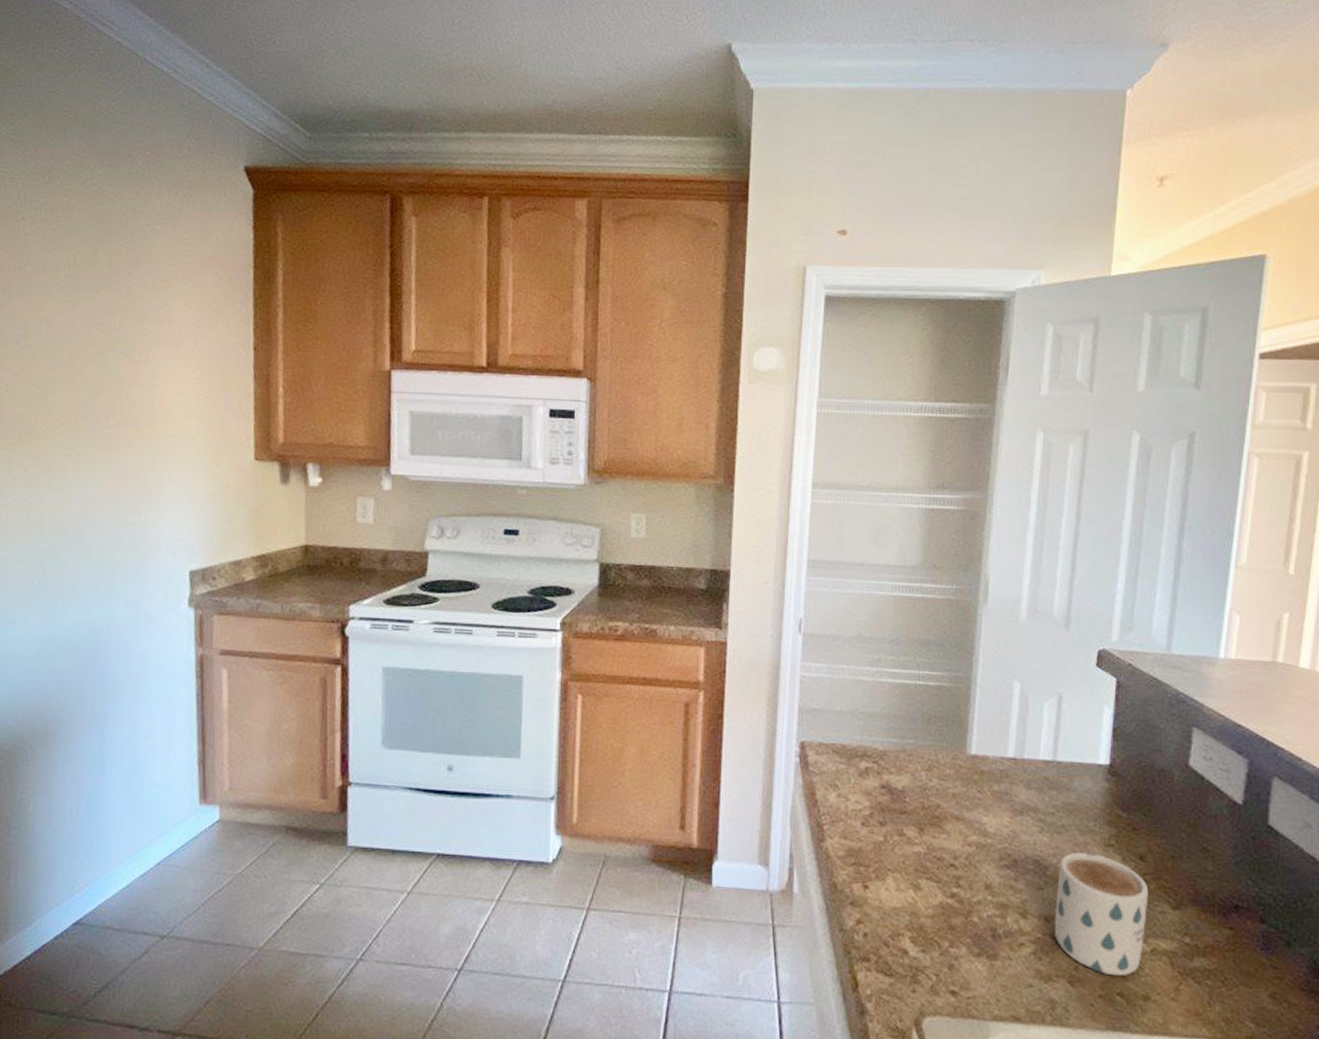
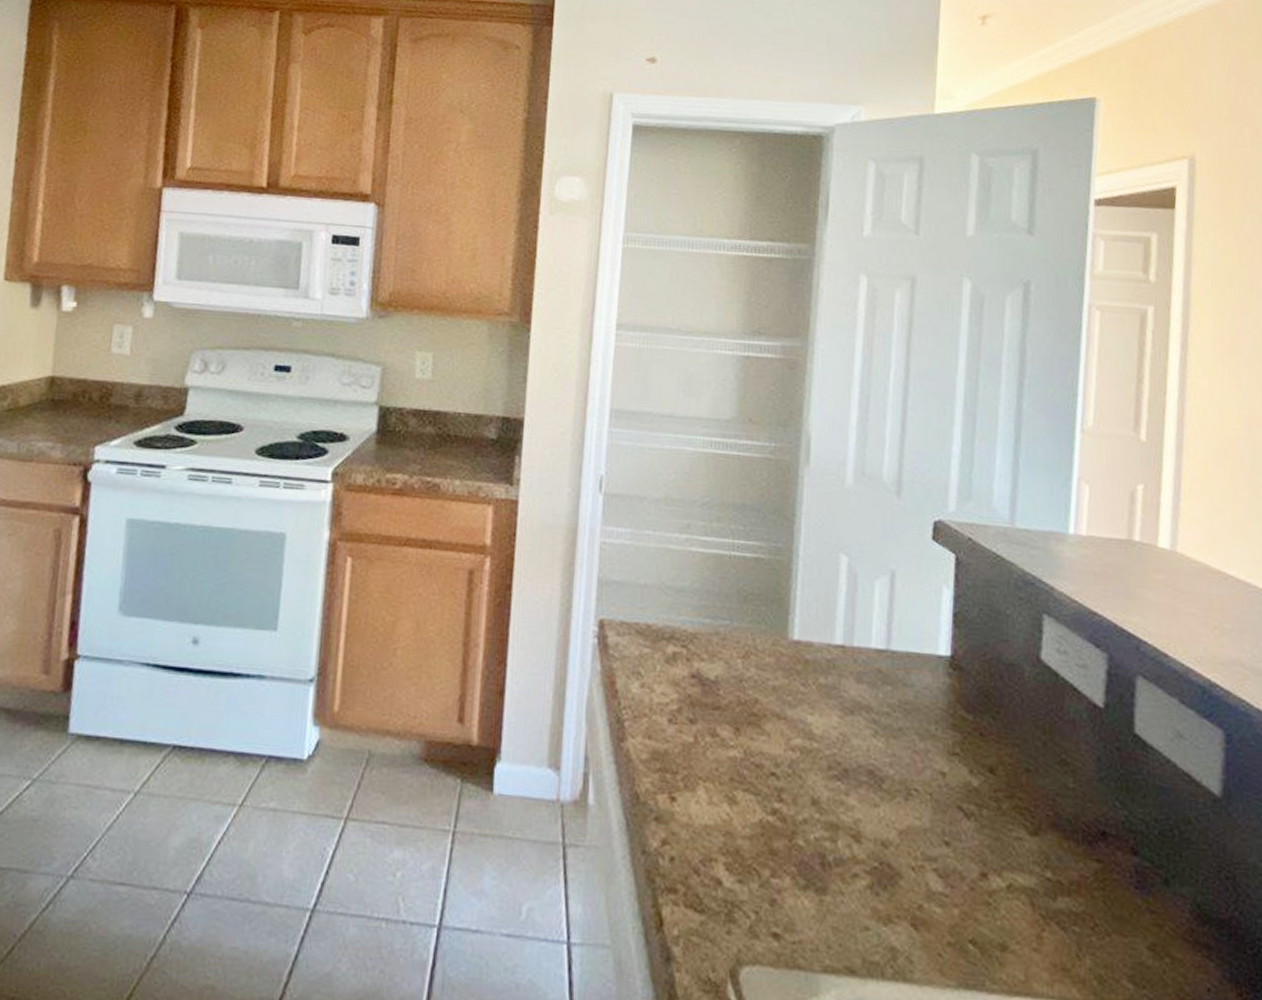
mug: present [1054,852,1149,976] -> none [892,762,1002,919]

